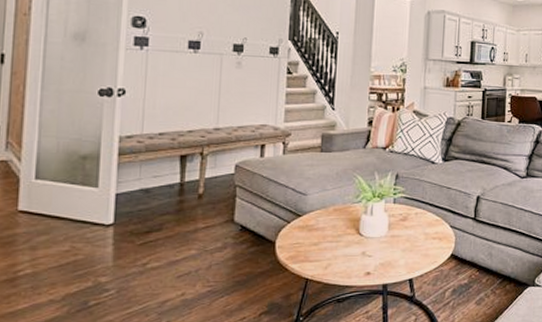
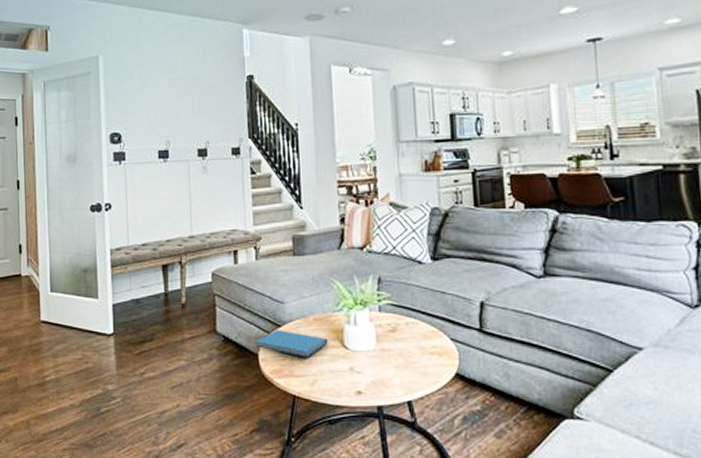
book: none [274,219,345,244] -> present [256,330,328,358]

